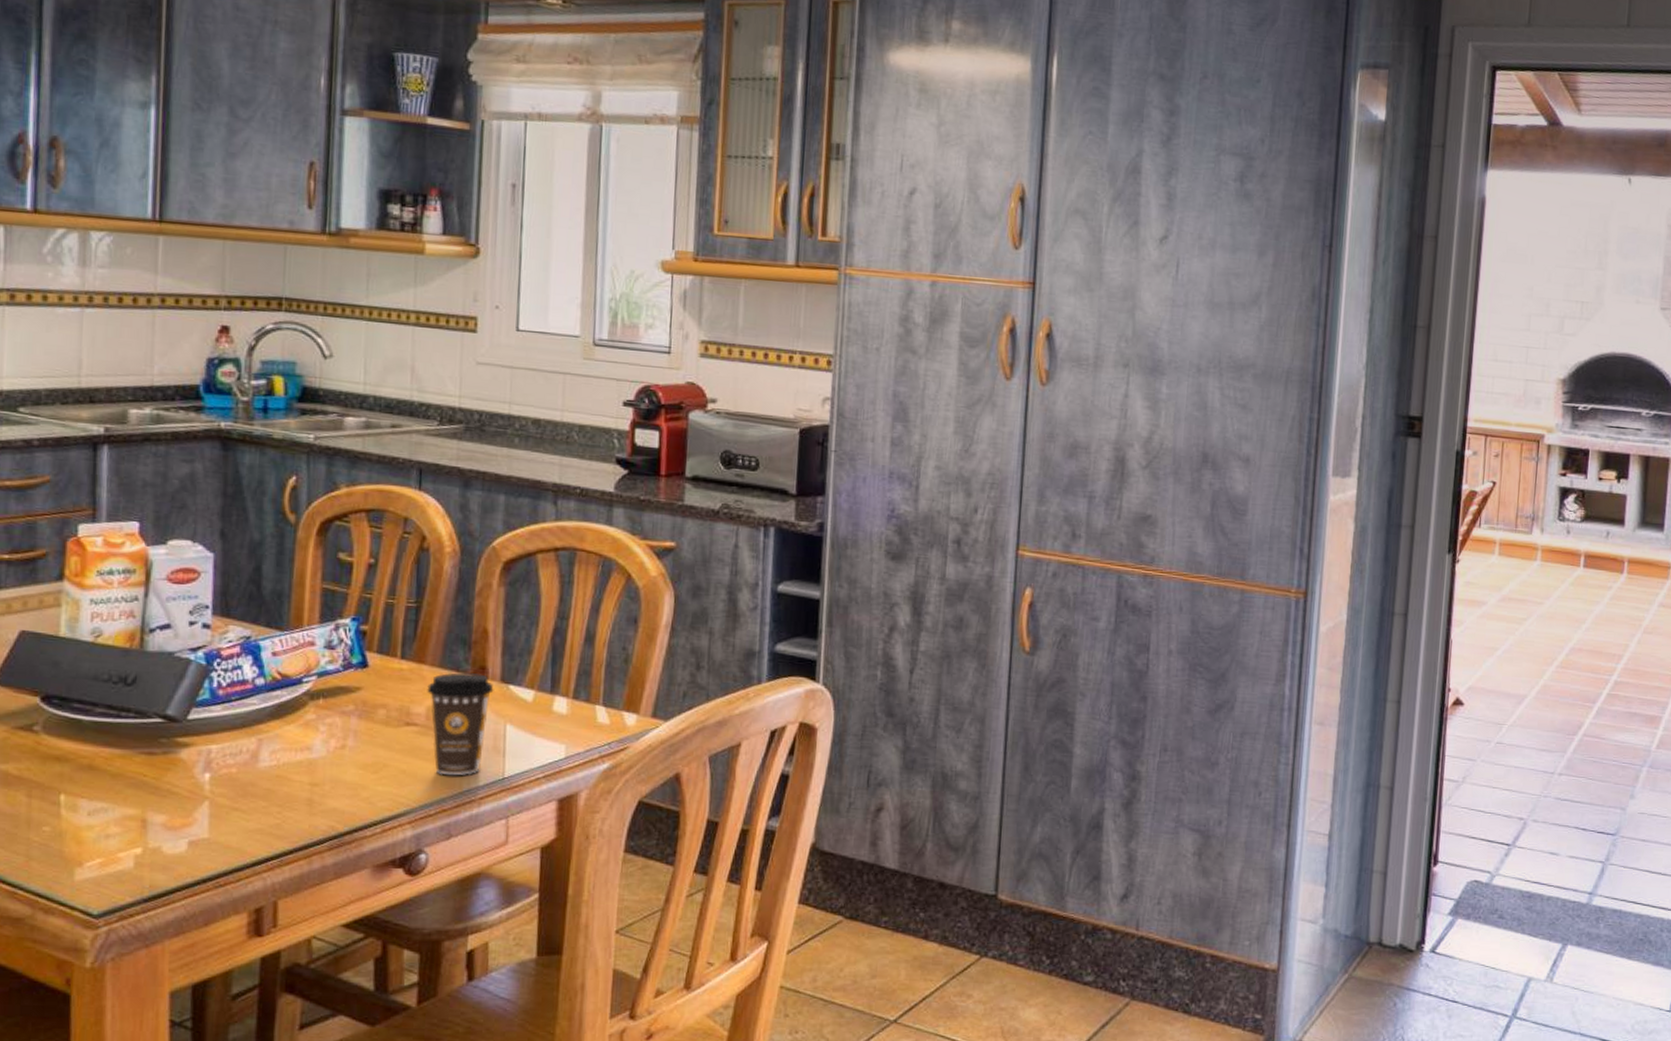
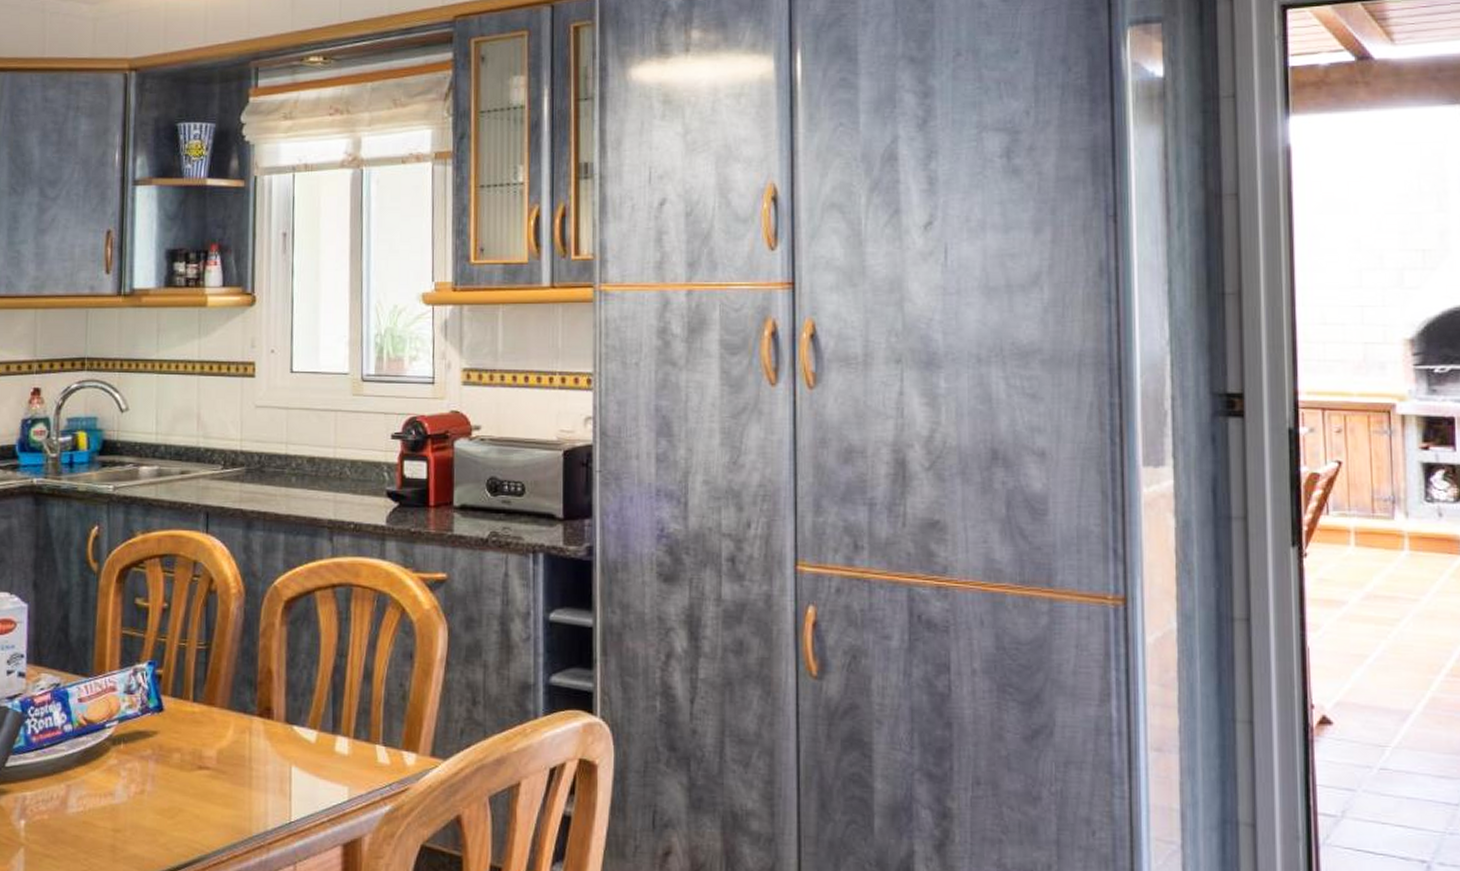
coffee cup: present [427,672,494,775] -> none [217,714,279,820]

